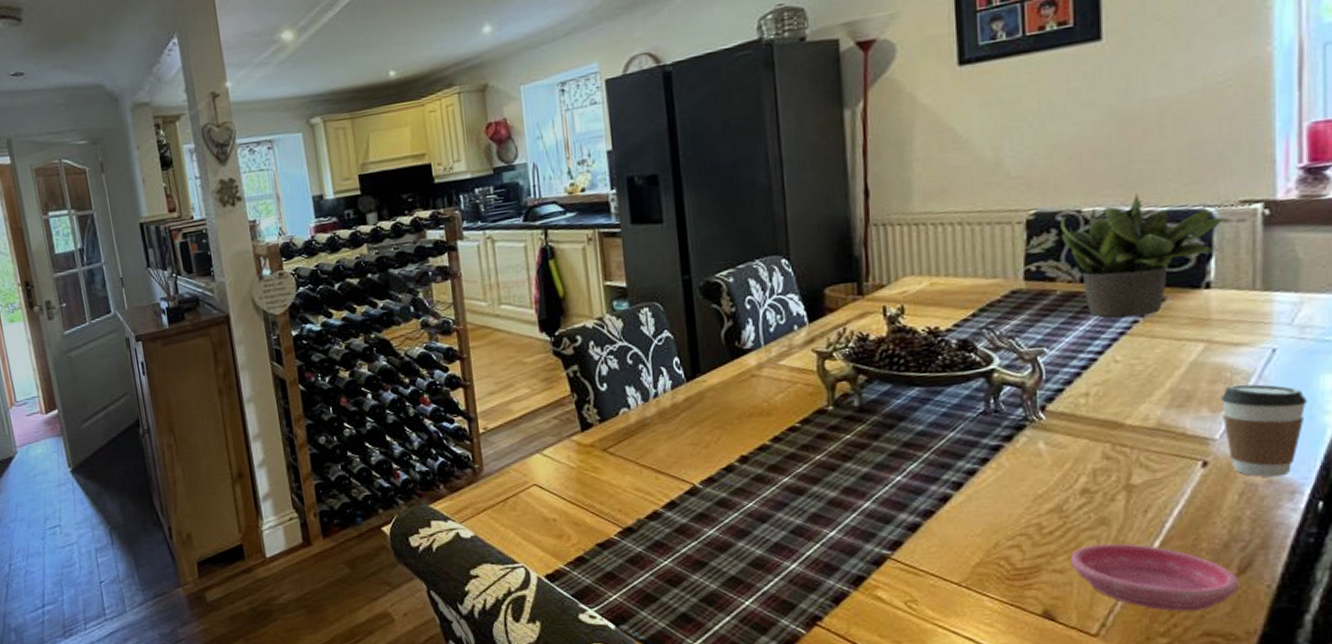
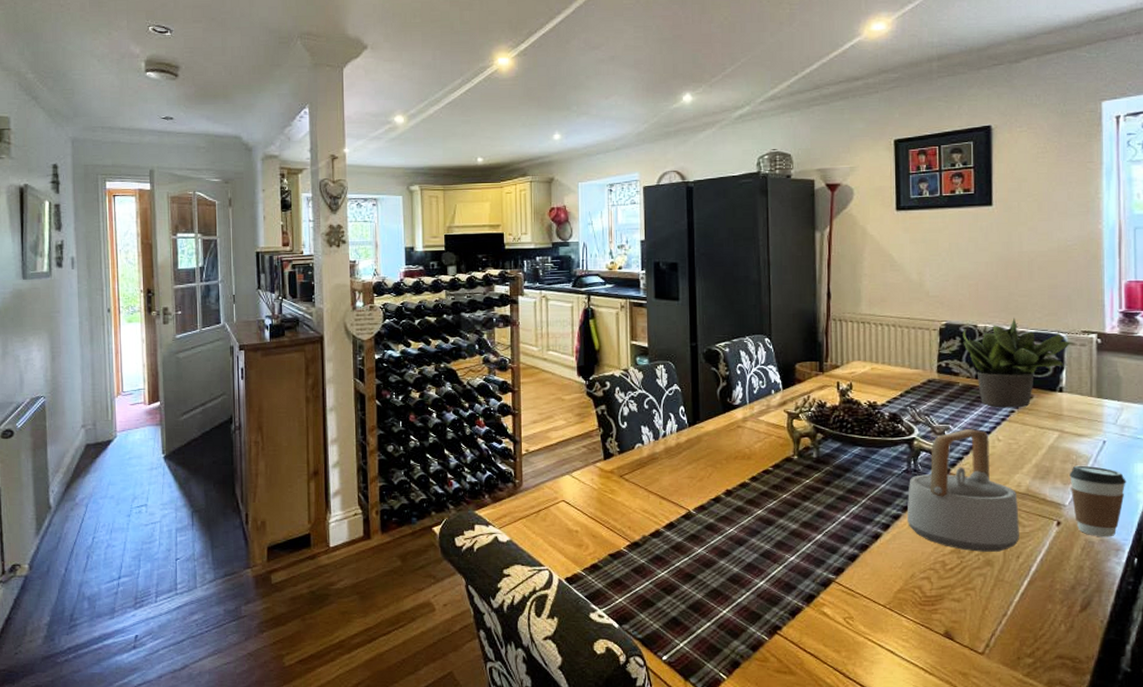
teapot: none [986,350,1147,509] -> present [906,429,1019,552]
saucer: present [1071,543,1238,612] -> none [966,581,1081,638]

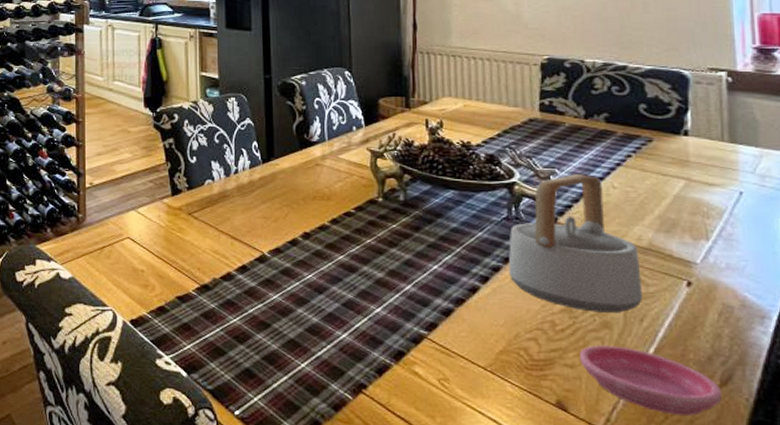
potted plant: present [963,317,1075,408] -> none [568,52,701,152]
saucer: none [966,581,1081,638] -> present [580,345,721,416]
coffee cup: present [1069,465,1126,537] -> none [700,218,770,302]

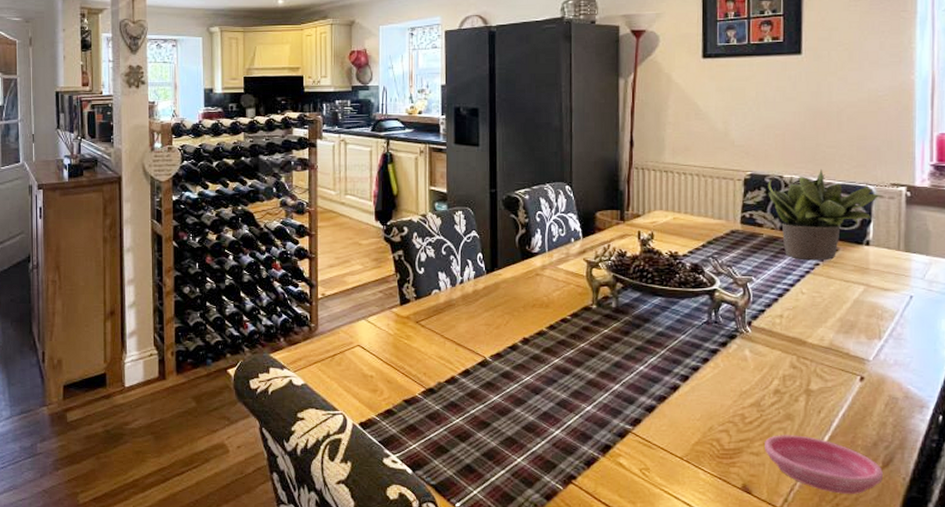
teapot: present [508,174,642,313] -> none [706,281,822,406]
potted plant: none [568,52,701,152] -> present [768,168,884,261]

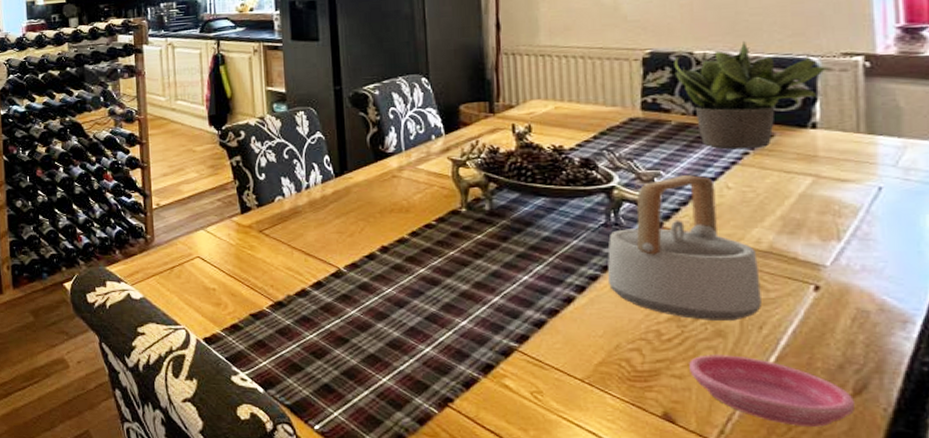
teapot: none [706,281,822,406] -> present [607,175,762,321]

